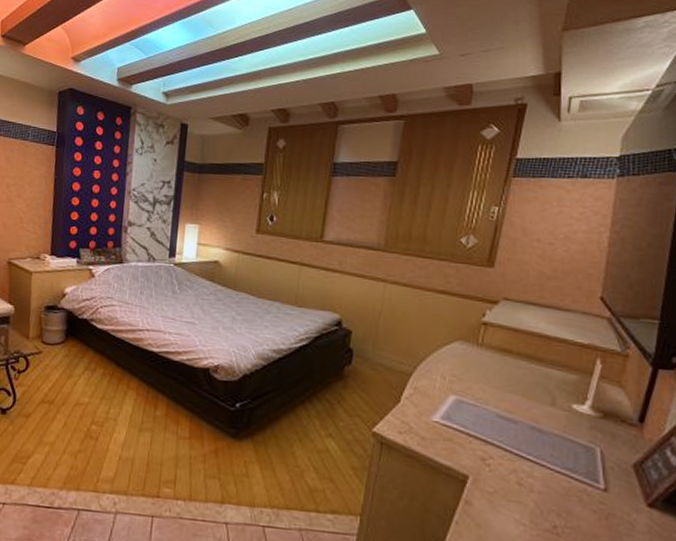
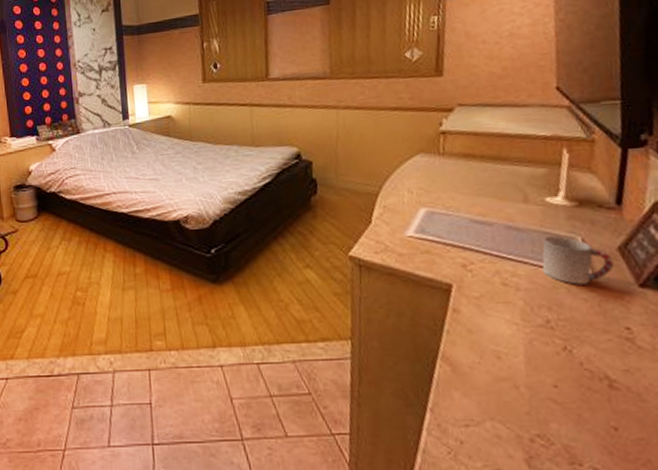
cup: none [558,442,627,496] -> present [542,235,615,285]

